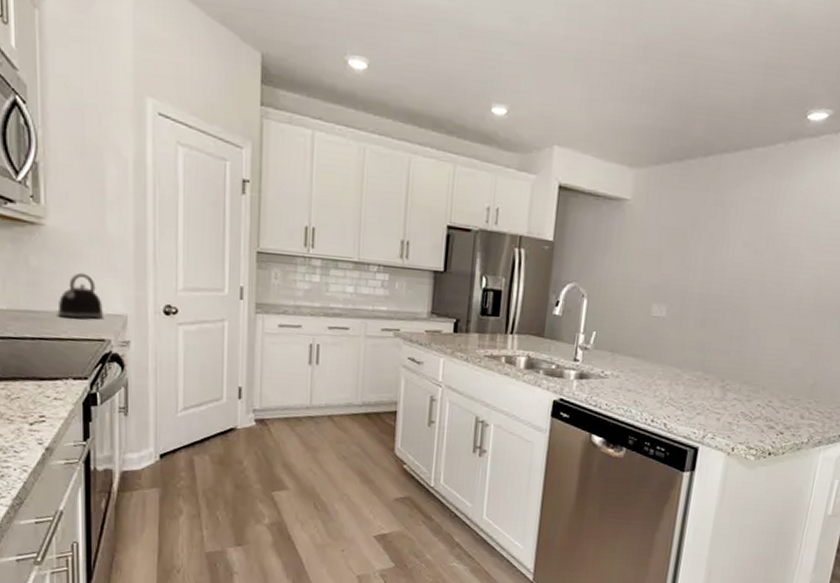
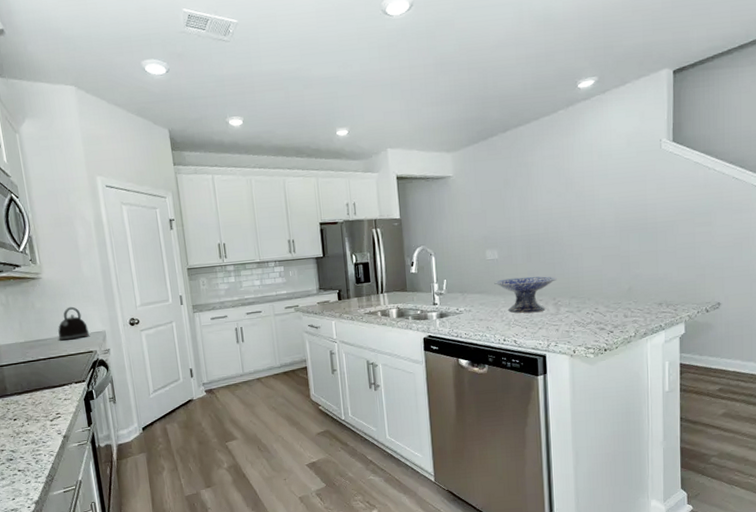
decorative bowl: none [654,344,731,394] -> present [494,276,557,314]

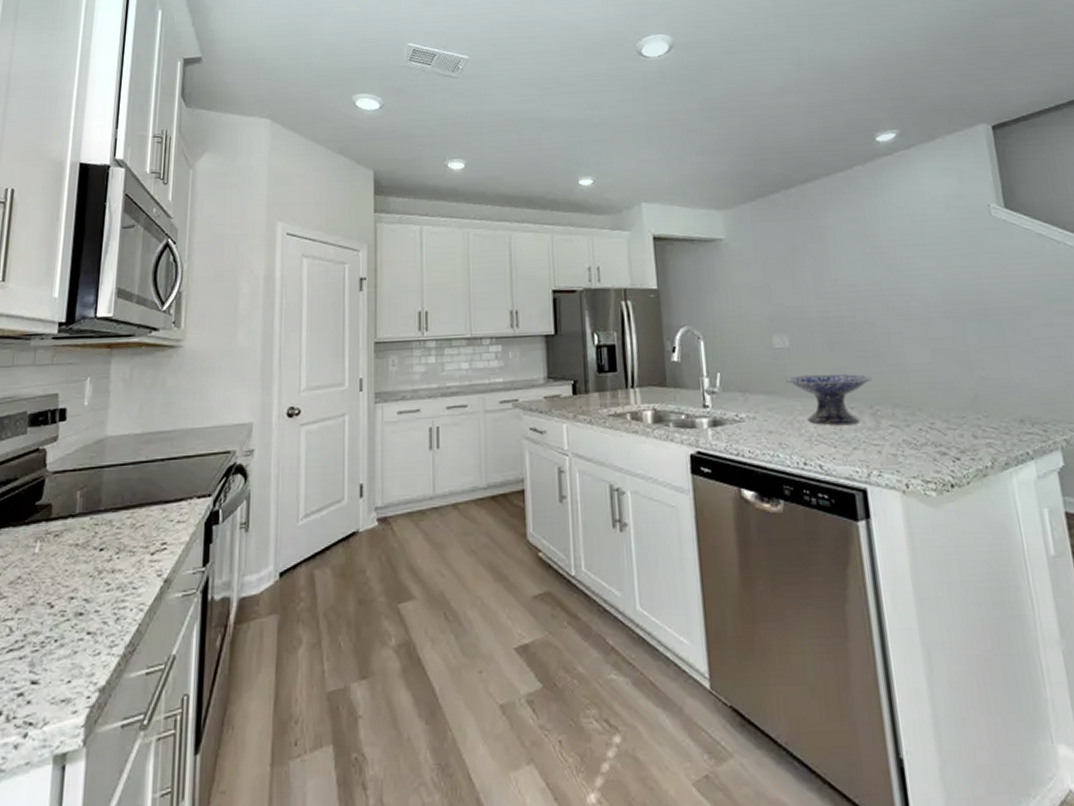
kettle: present [58,306,90,341] -> none [187,386,231,434]

